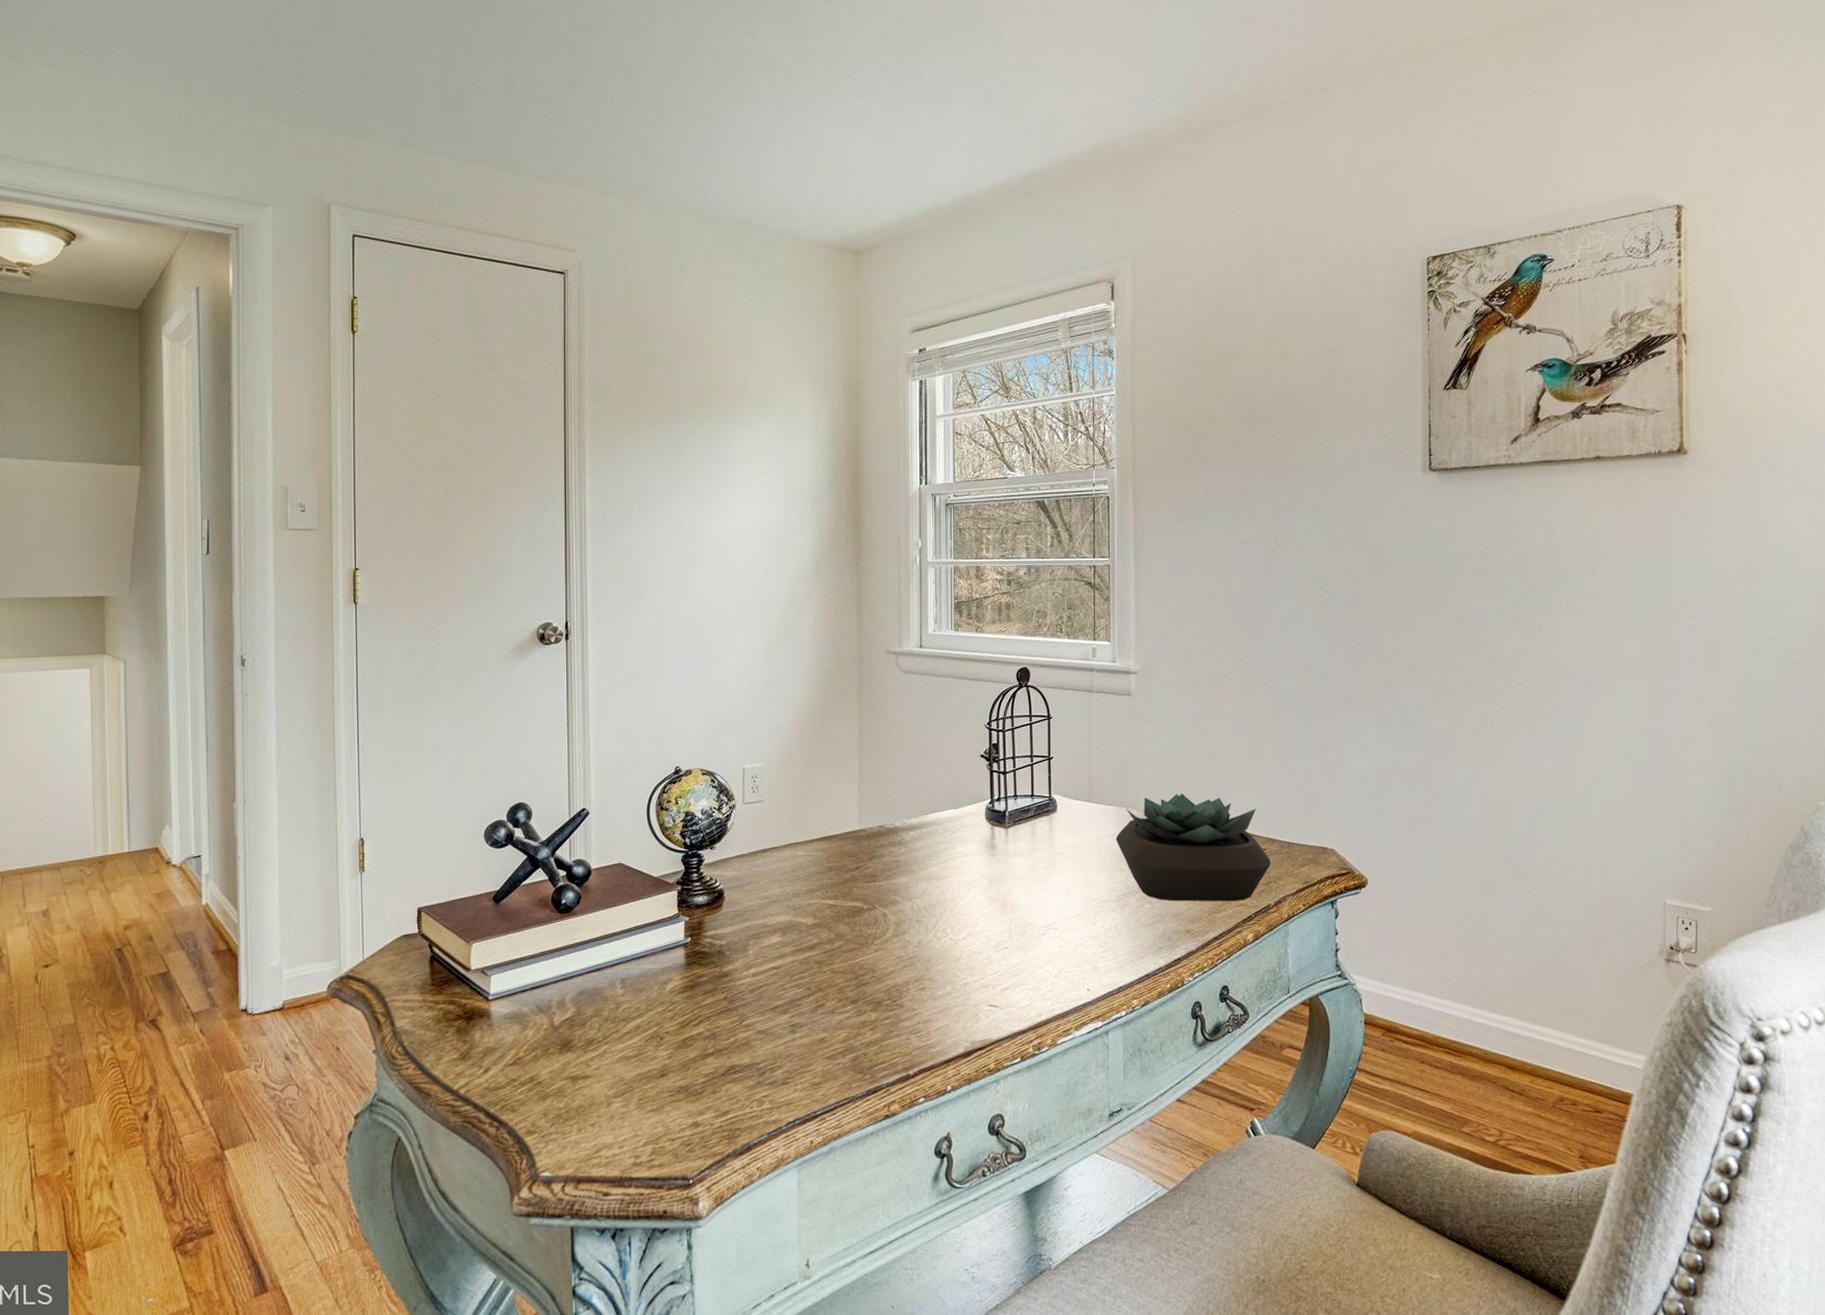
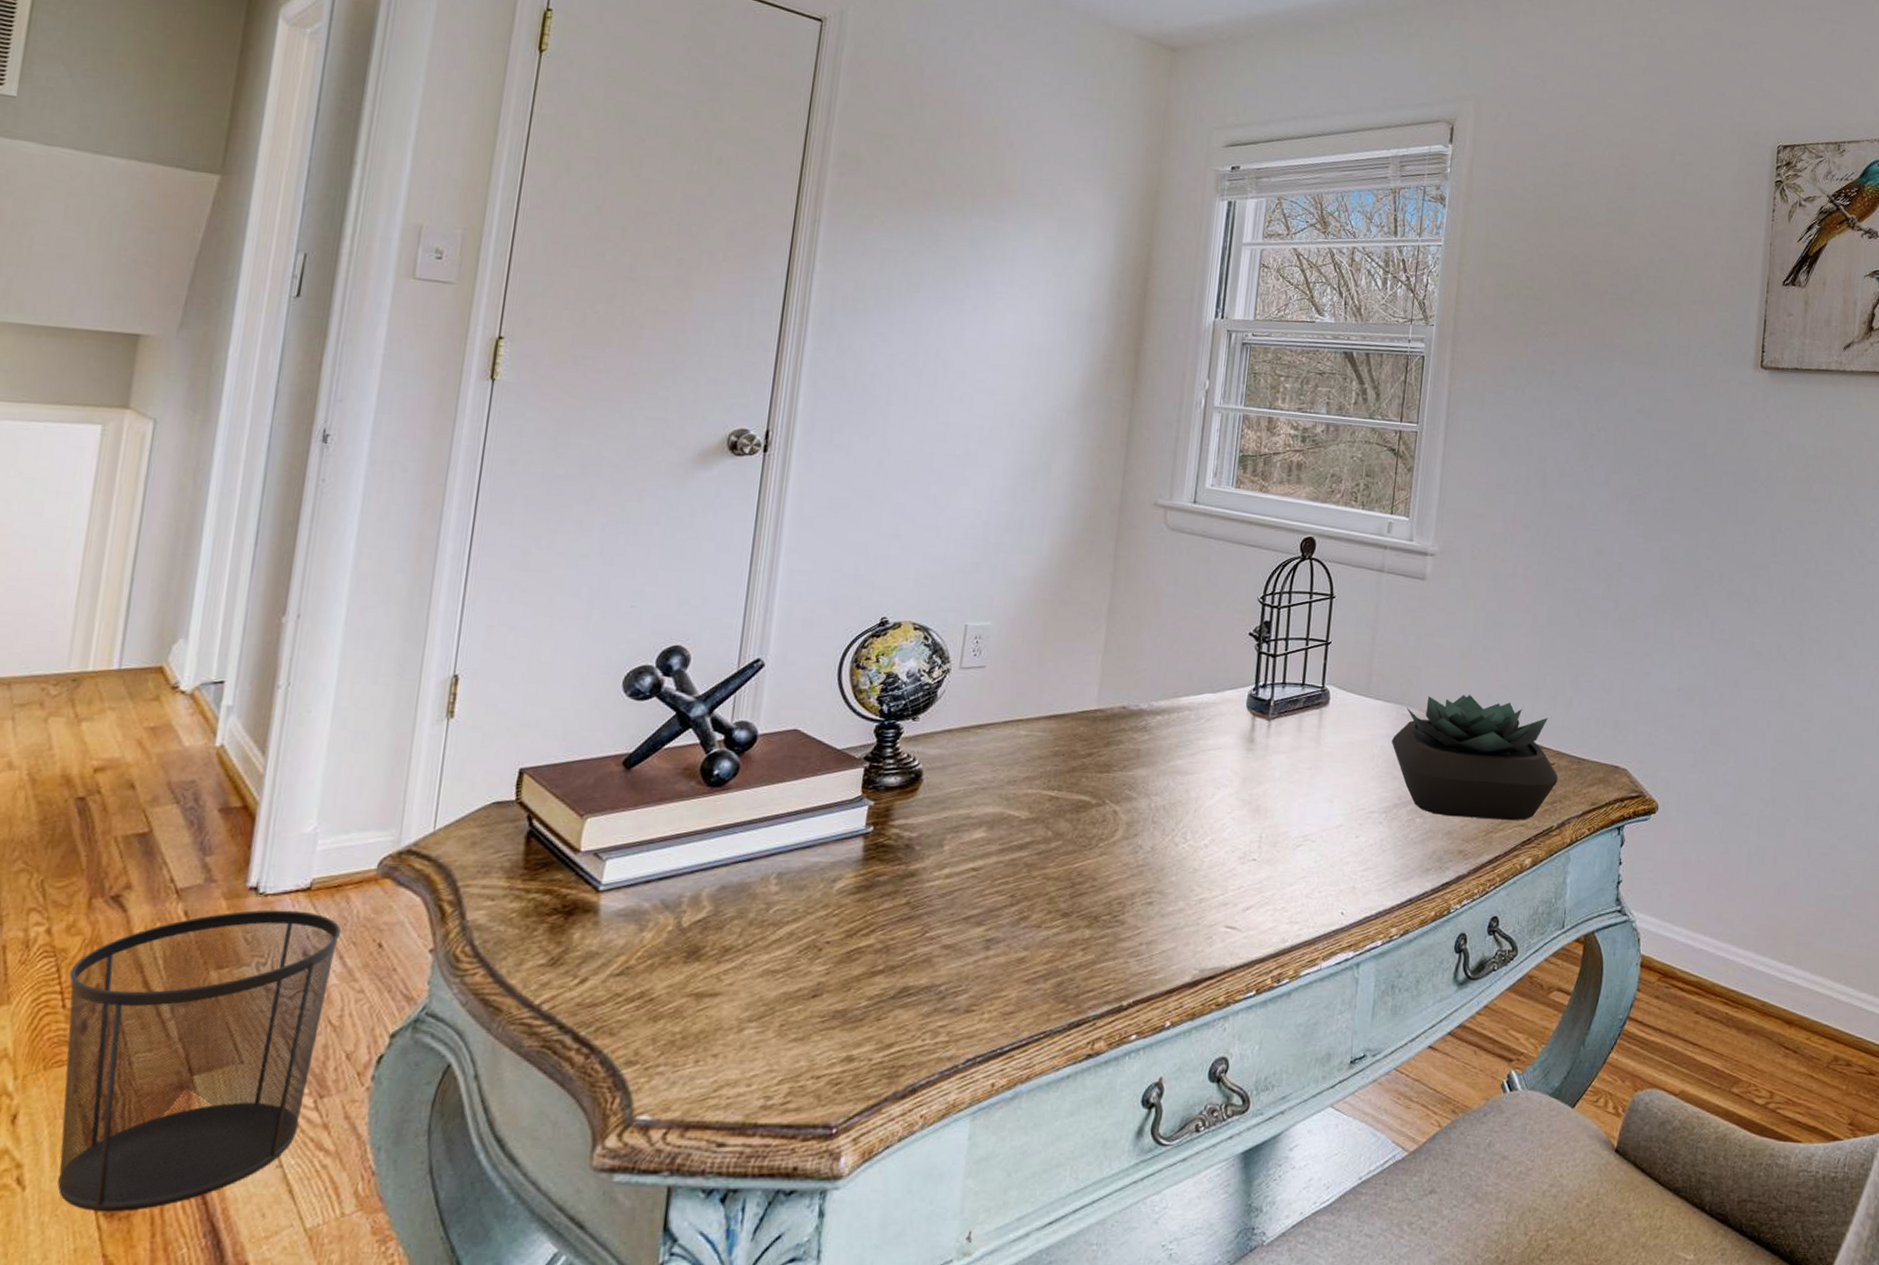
waste bin: none [131,1025,309,1250] -> present [57,909,342,1211]

